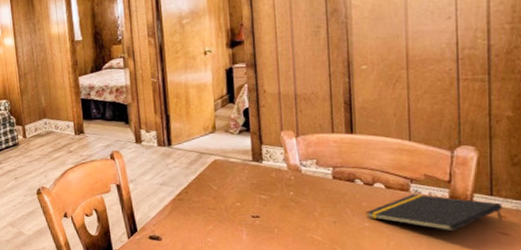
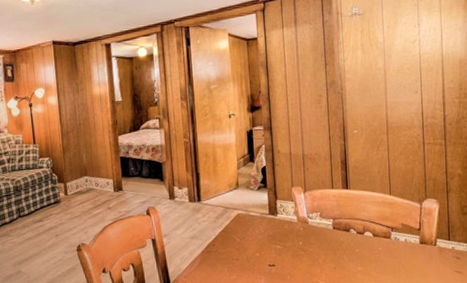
notepad: present [366,194,504,231] -> none [359,240,458,272]

